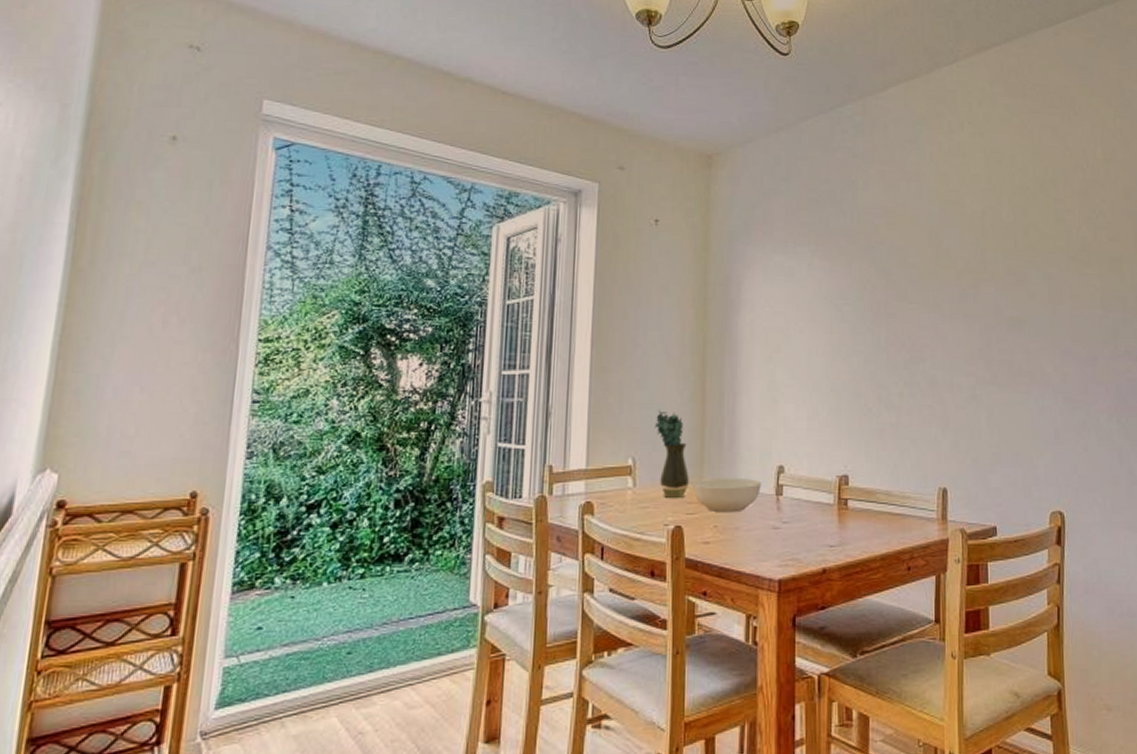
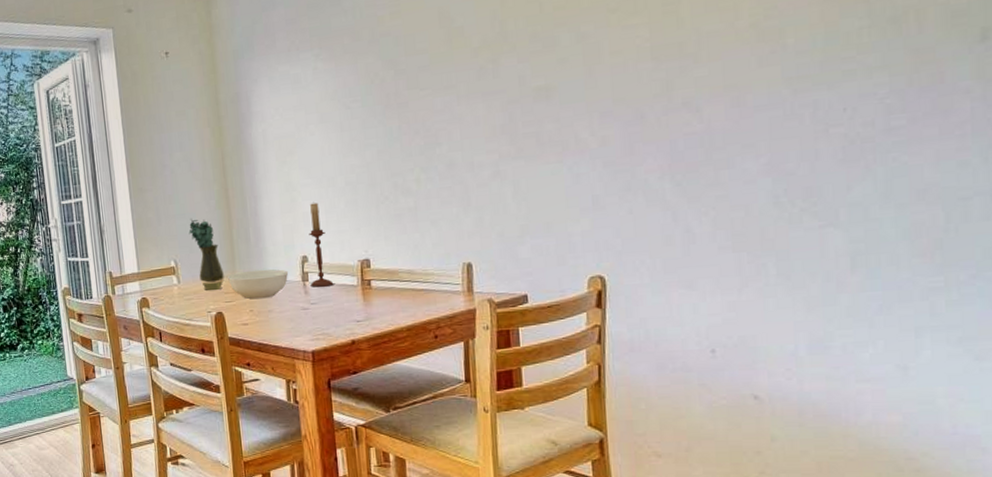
candlestick: none [784,405,809,503] -> present [309,201,334,287]

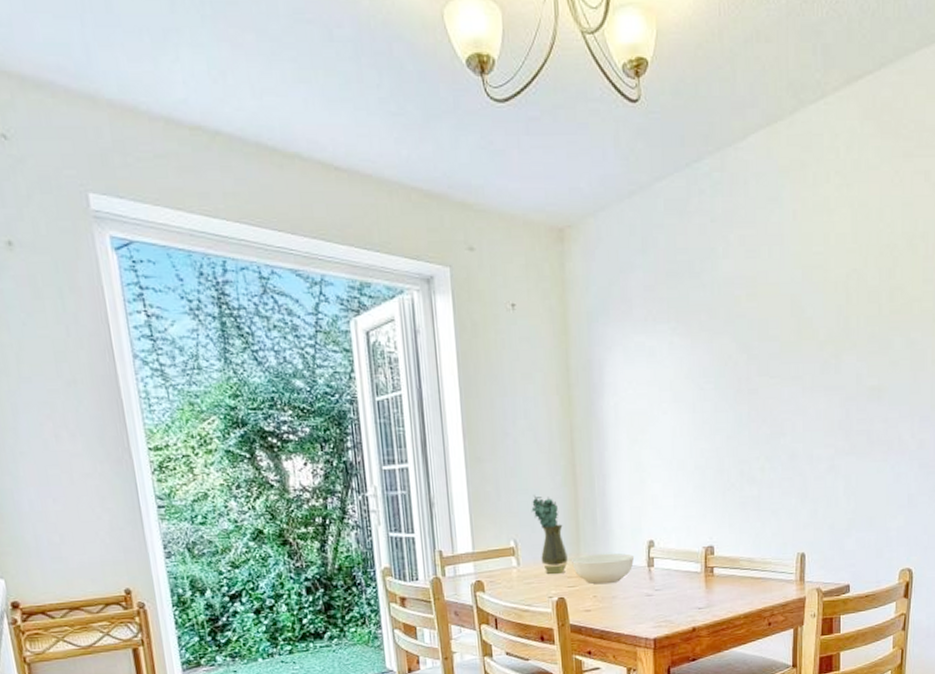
candlestick: present [309,201,334,287] -> none [656,484,679,573]

